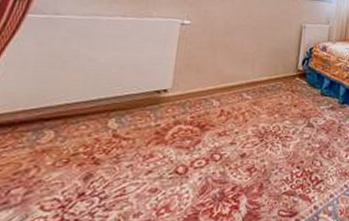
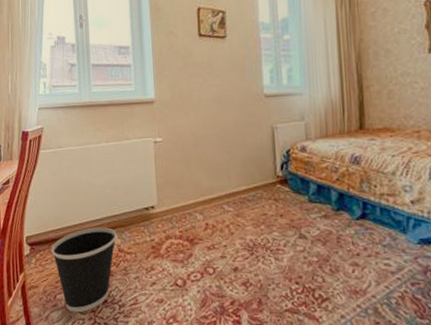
wastebasket: none [15,109,114,210] -> present [51,227,117,313]

